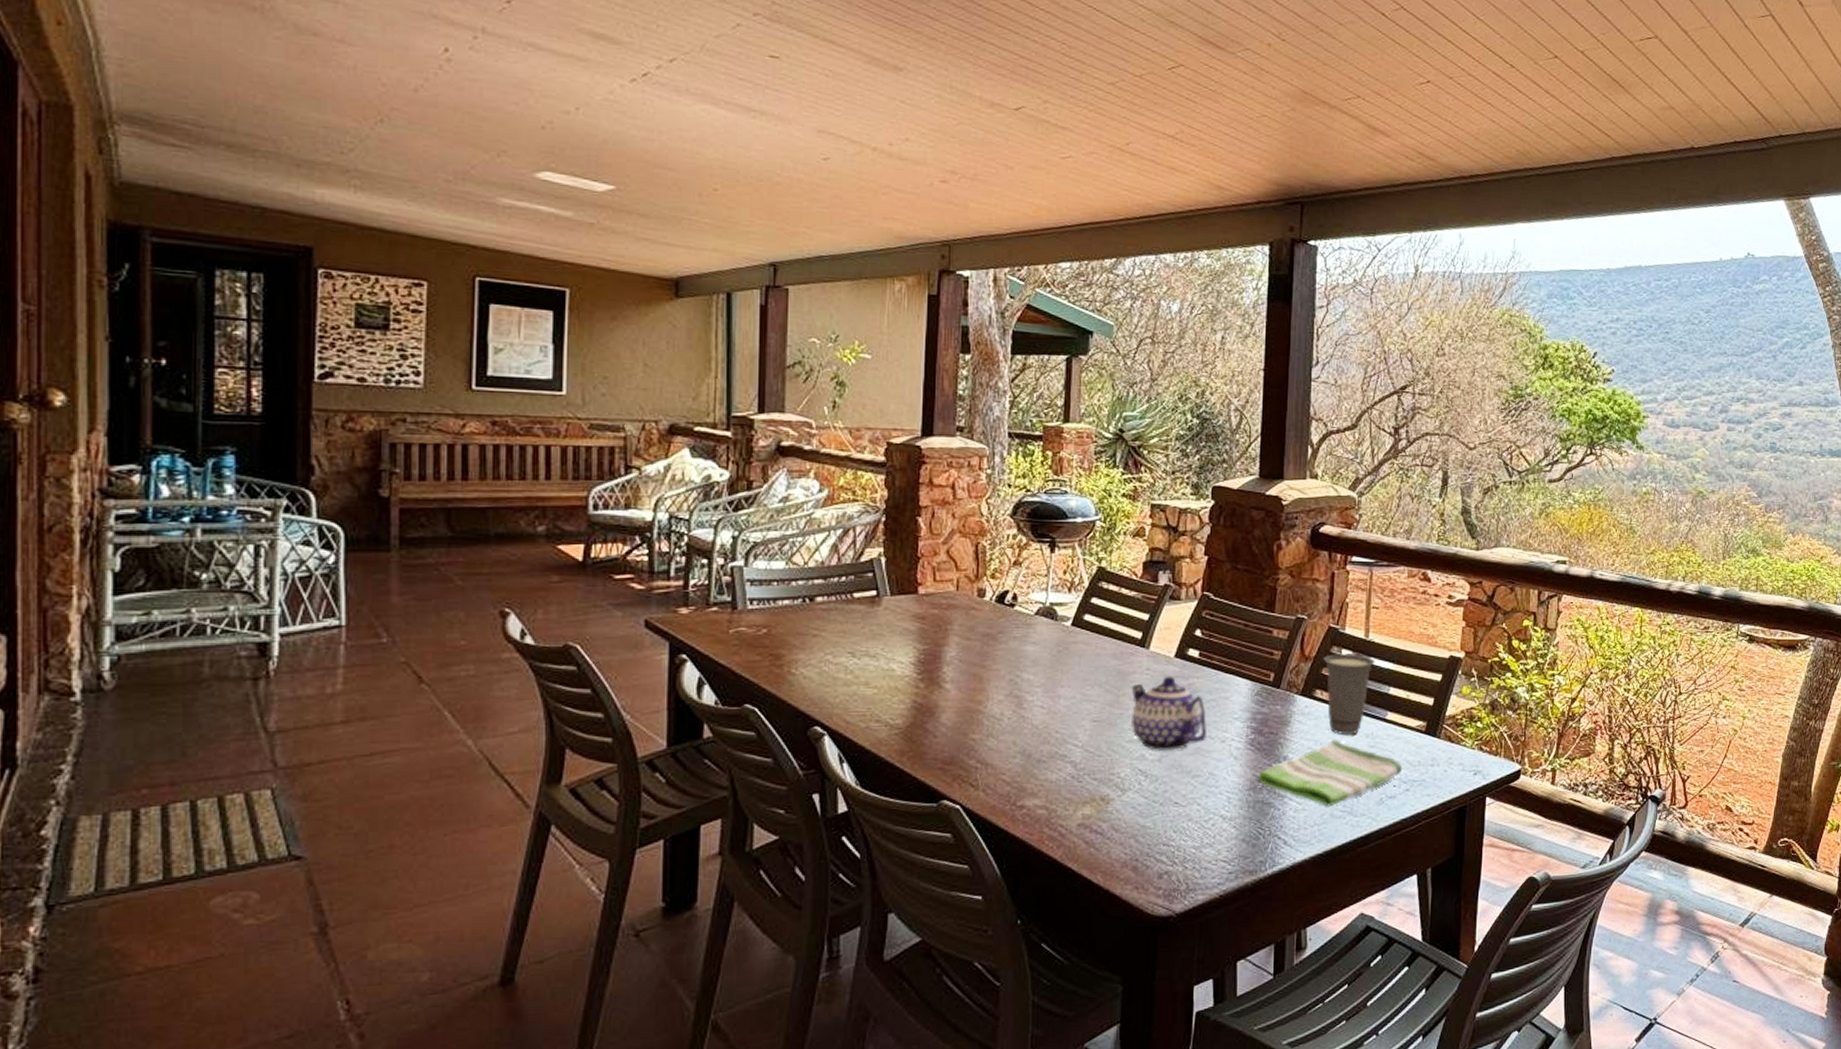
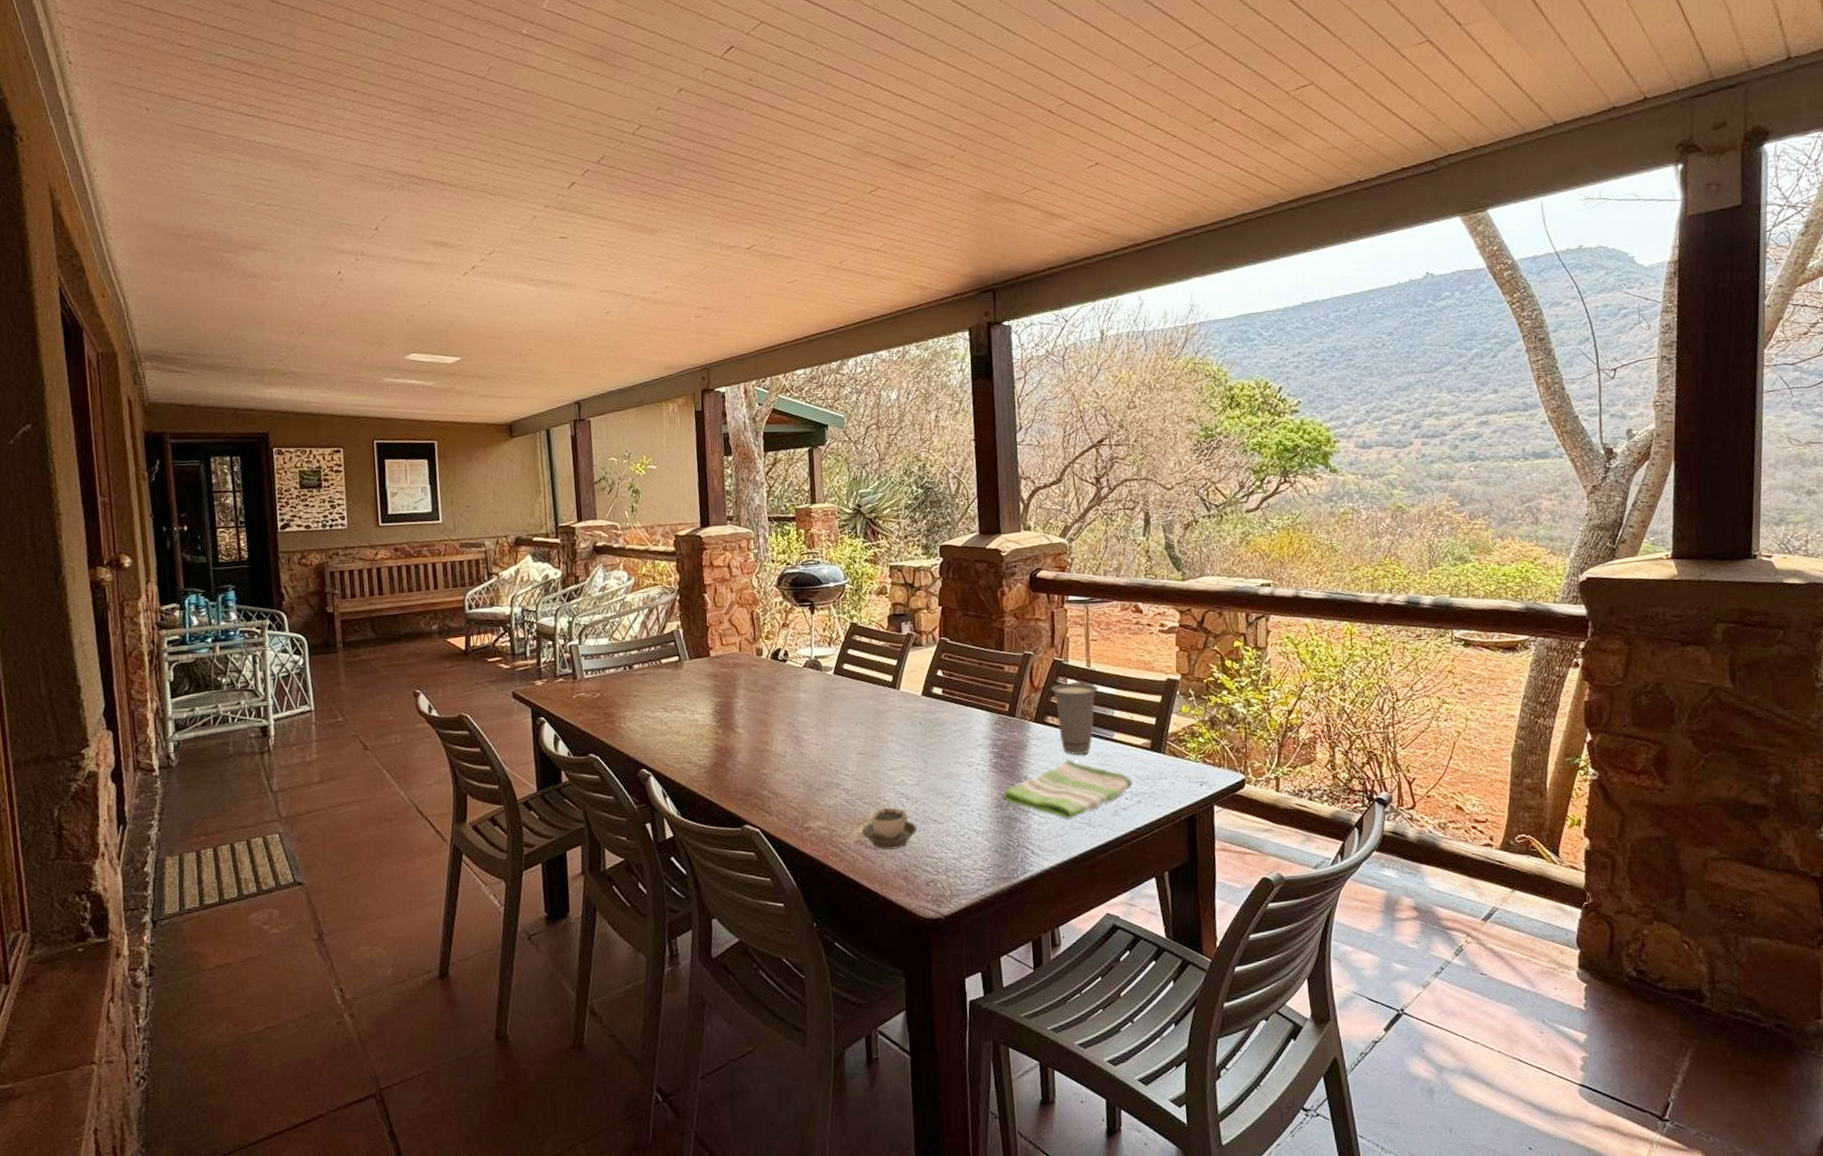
cup: none [1087,785,1155,835] -> present [862,807,918,850]
teapot: present [1131,675,1208,750] -> none [888,711,956,776]

